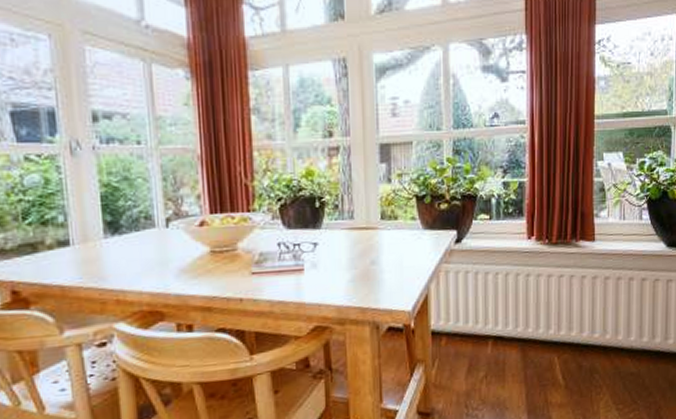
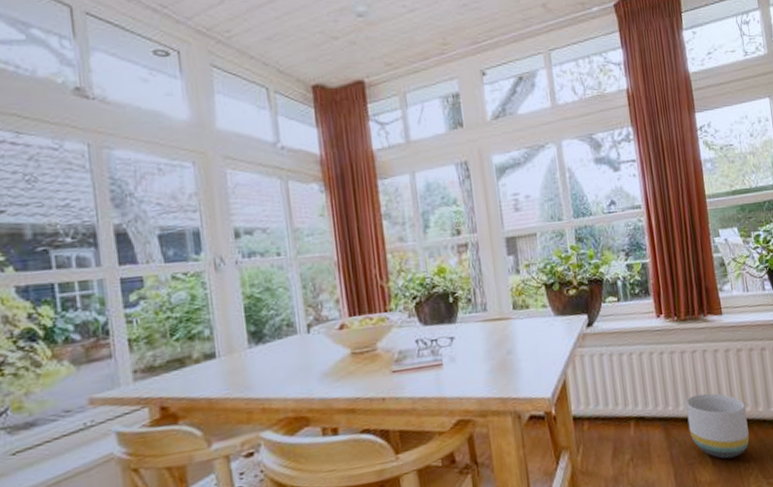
planter: none [546,318,605,383] -> present [685,393,750,459]

